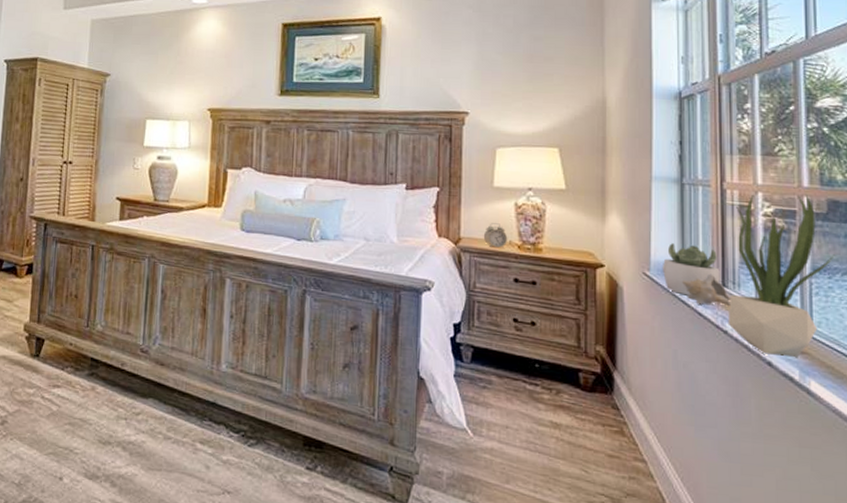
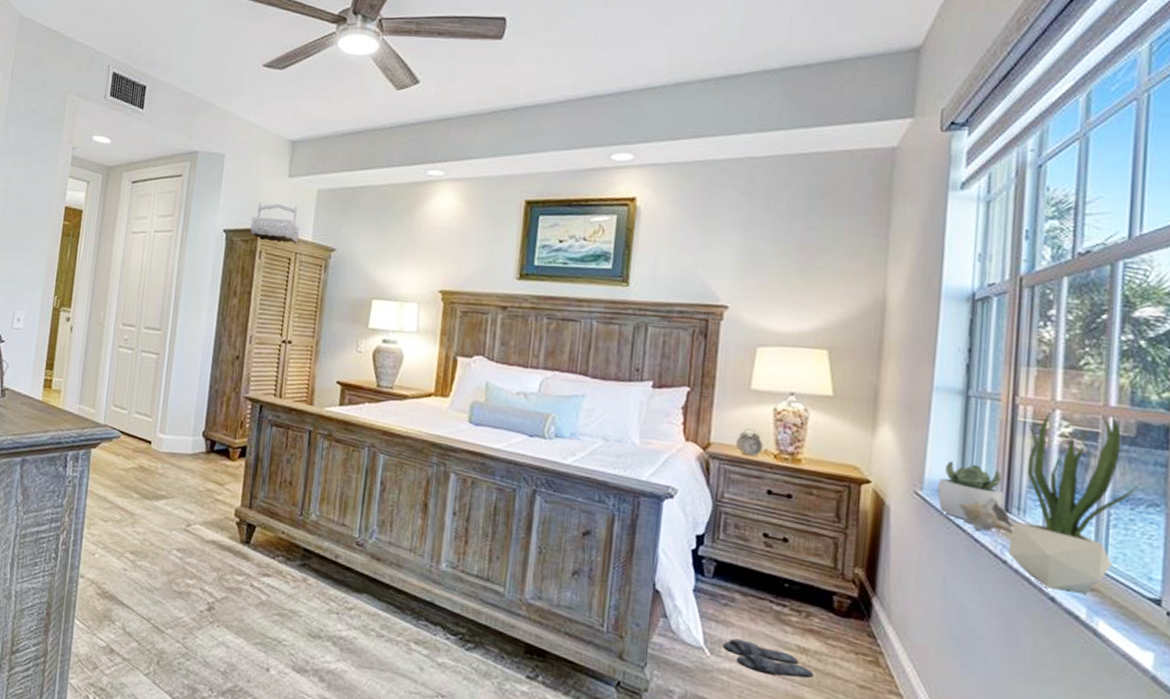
decorative basket: none [29,33,76,72] -> present [250,202,300,245]
slippers: none [484,418,567,451] -> present [723,638,814,678]

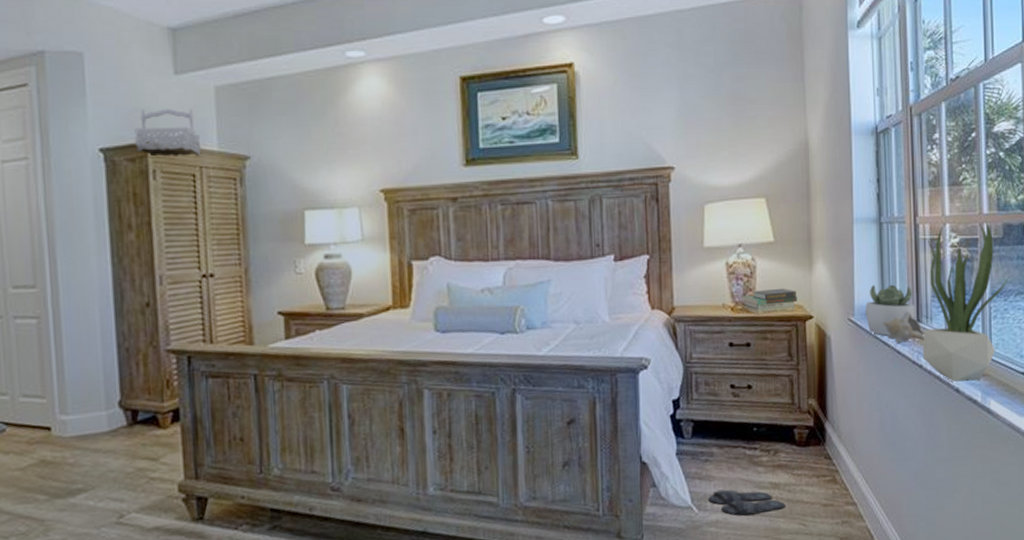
alarm clock: present [735,428,764,456] -> none [696,286,721,313]
books: none [785,442,854,472] -> present [740,288,797,315]

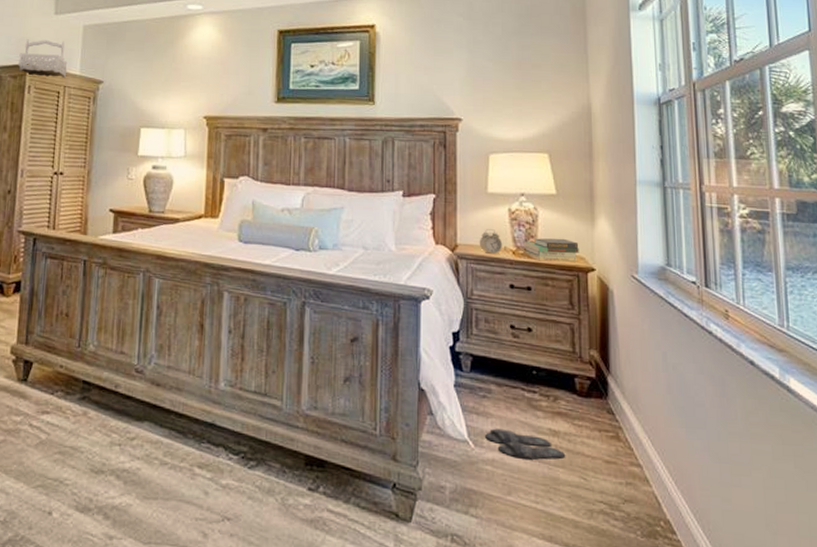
alarm clock: none [696,286,721,313] -> present [479,229,503,254]
succulent plant: present [864,284,915,336] -> none [649,246,703,297]
seashell: present [882,311,924,343] -> none [667,275,713,307]
potted plant: present [922,221,1009,382] -> none [711,196,806,356]

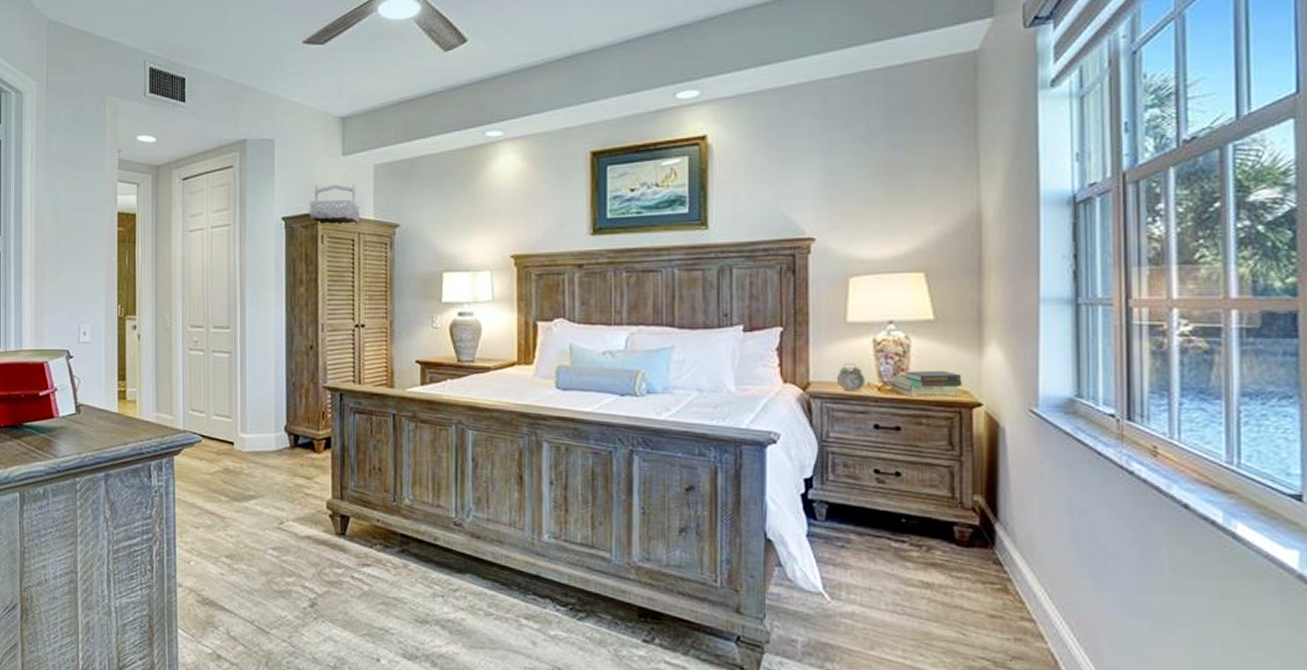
slippers: present [485,428,566,460] -> none [843,580,941,613]

